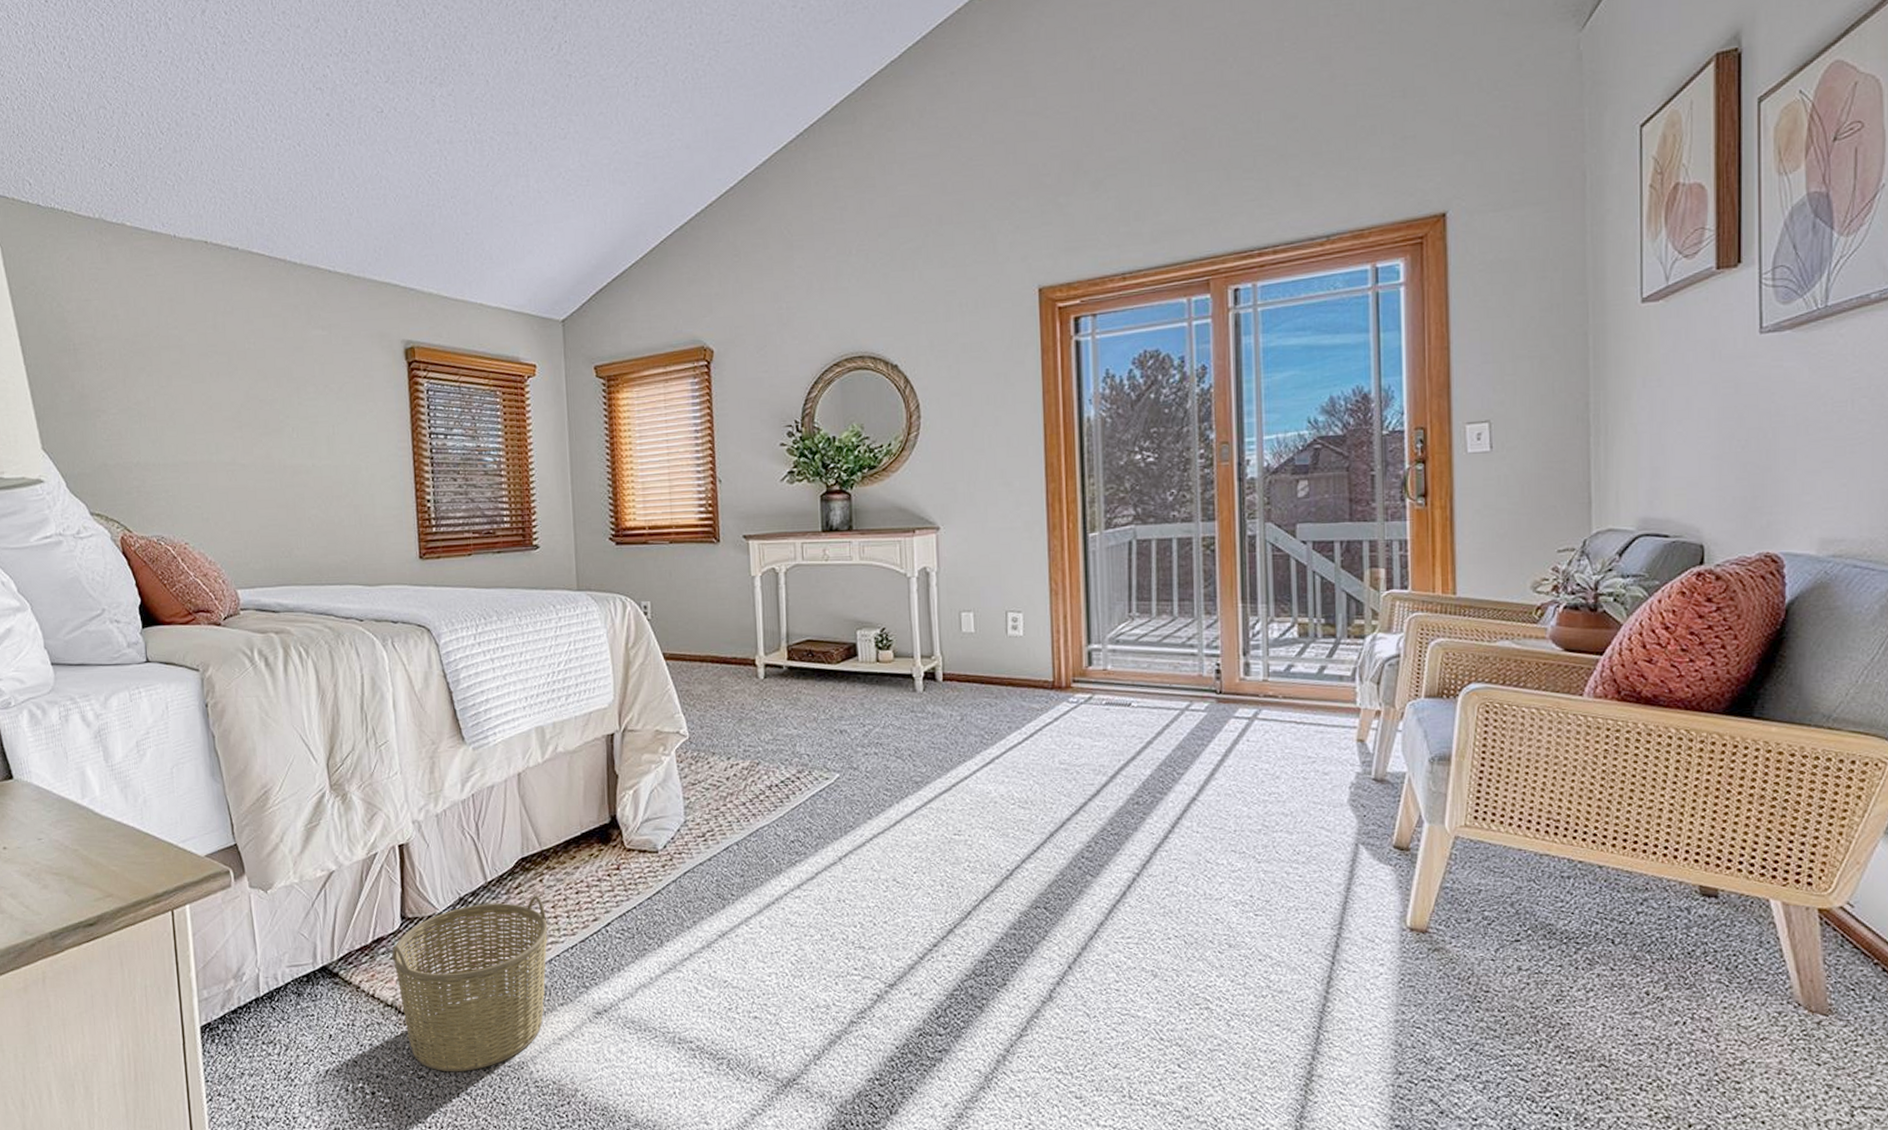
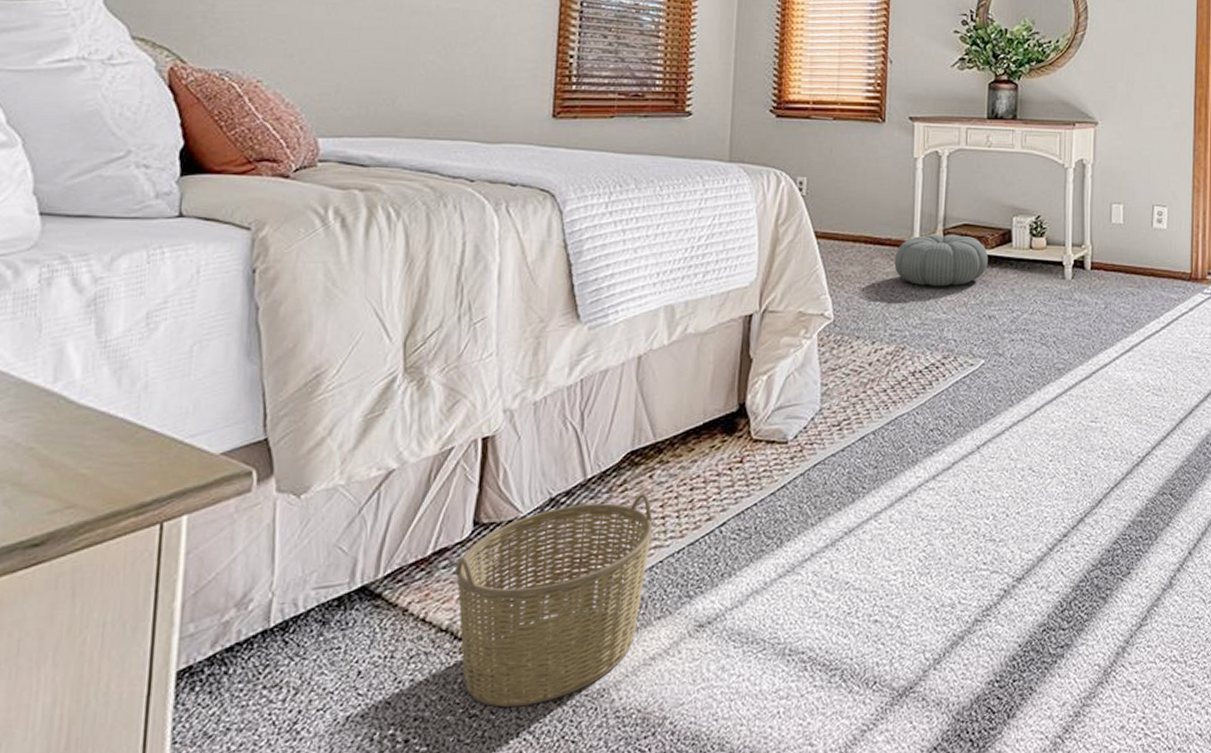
pouf: none [741,650,835,703] -> present [894,234,988,287]

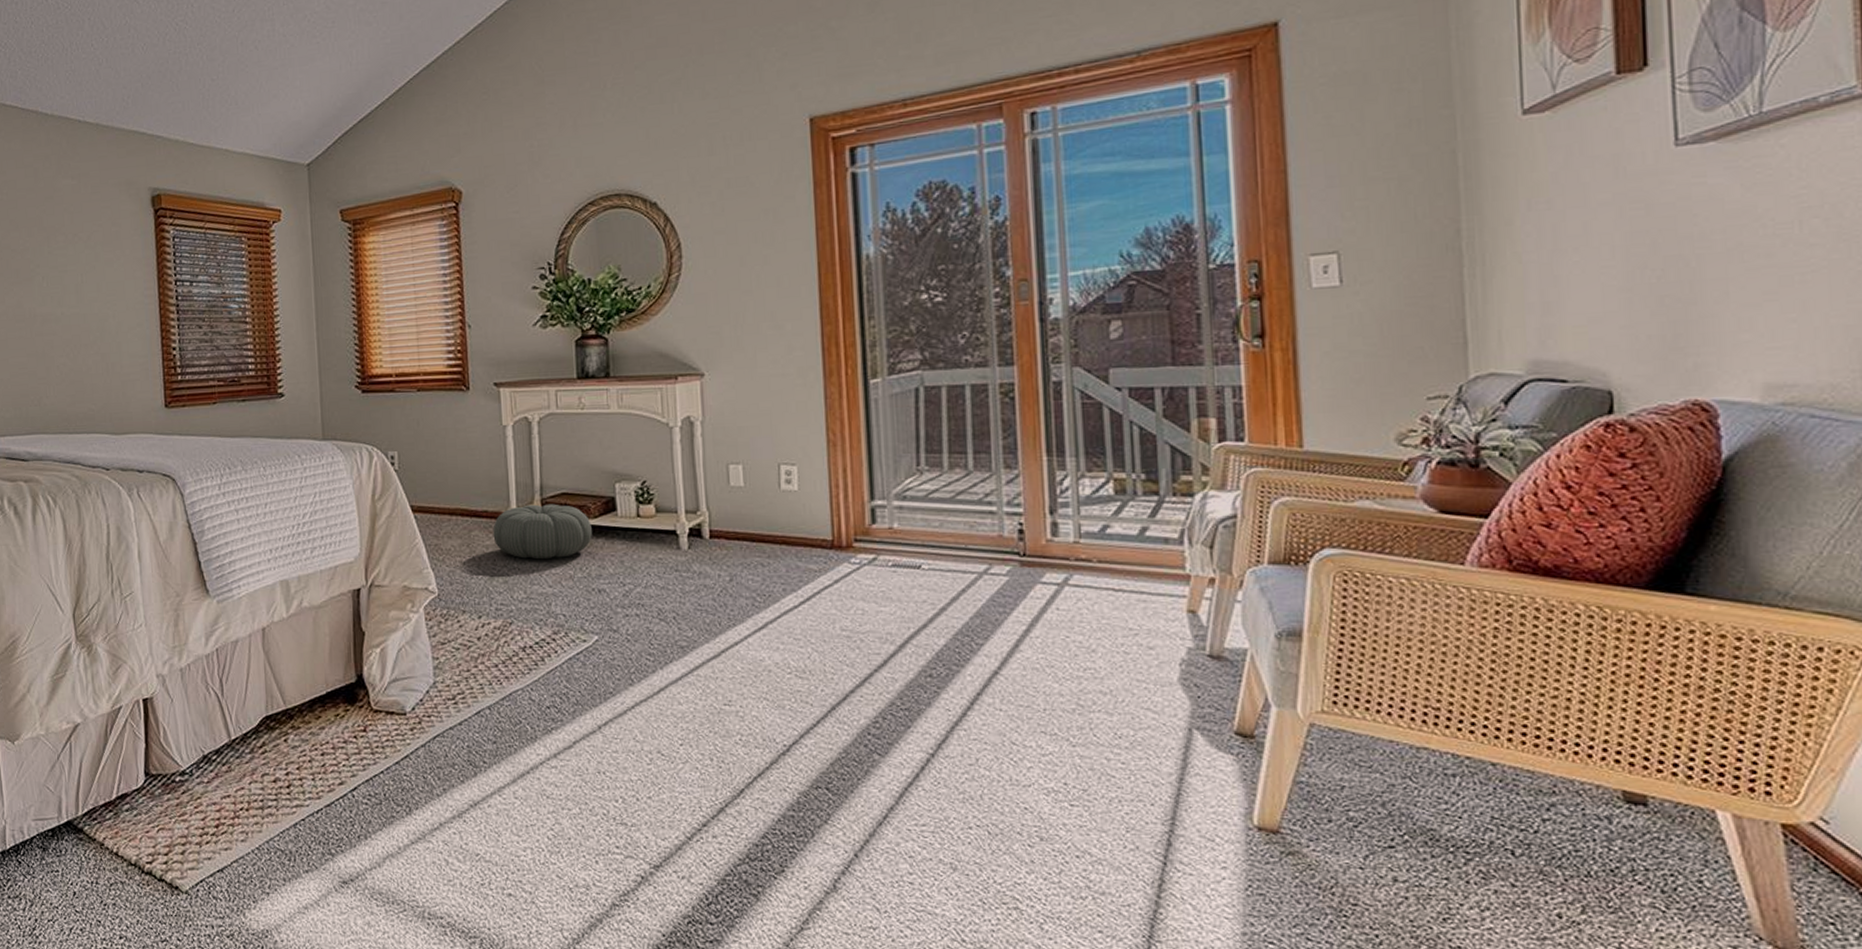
basket: present [455,493,653,708] -> none [135,756,293,938]

